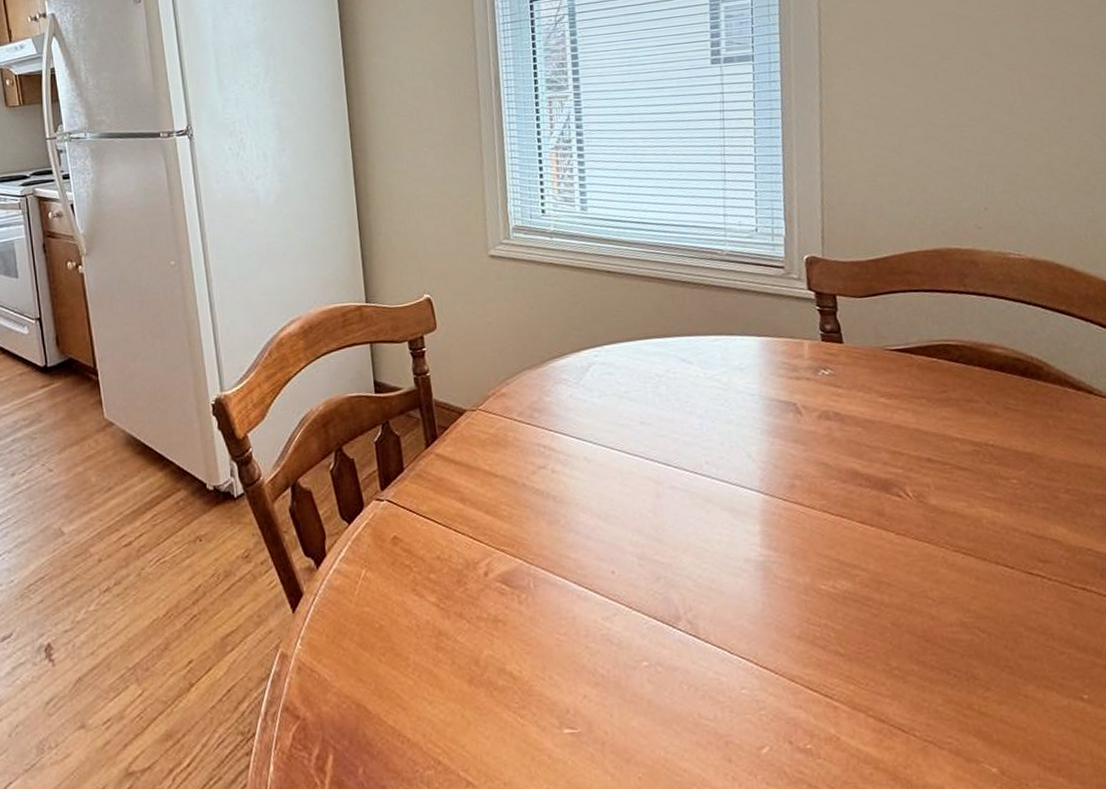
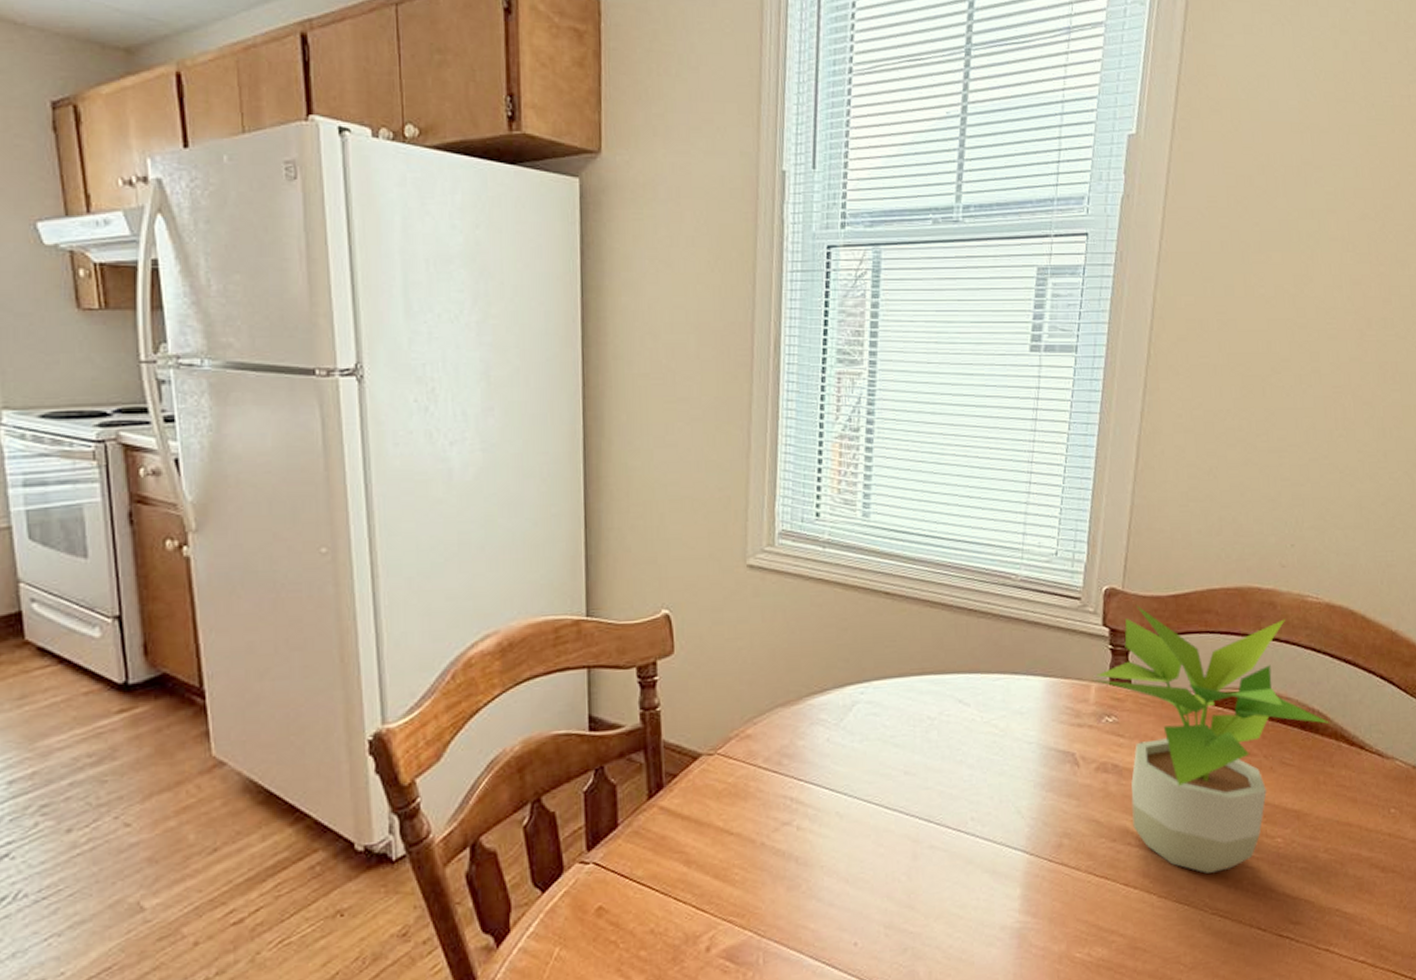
potted plant: none [803,270,1052,513] -> present [1091,604,1331,874]

